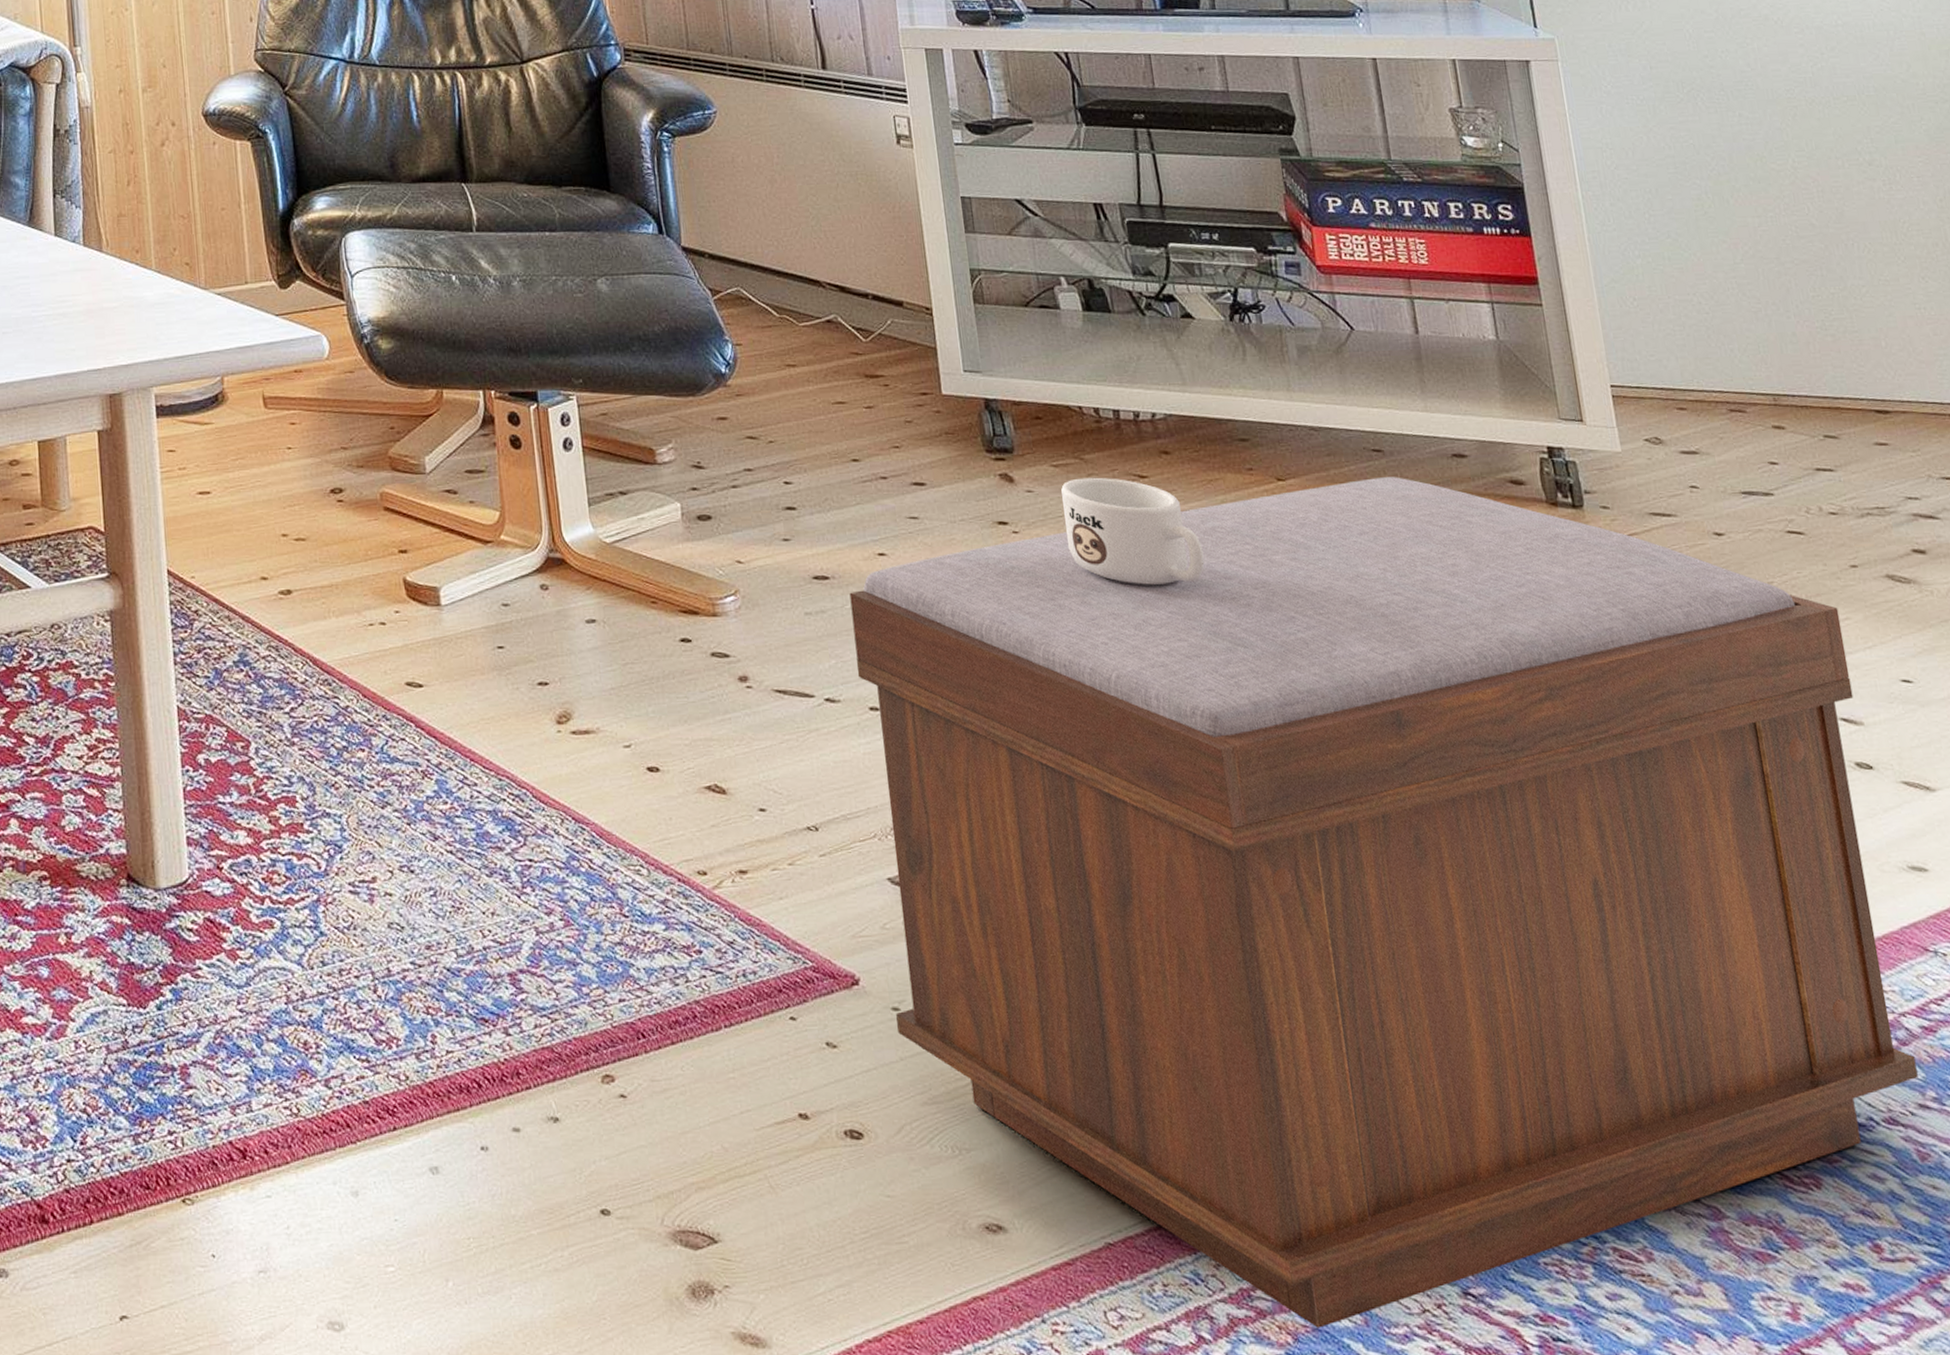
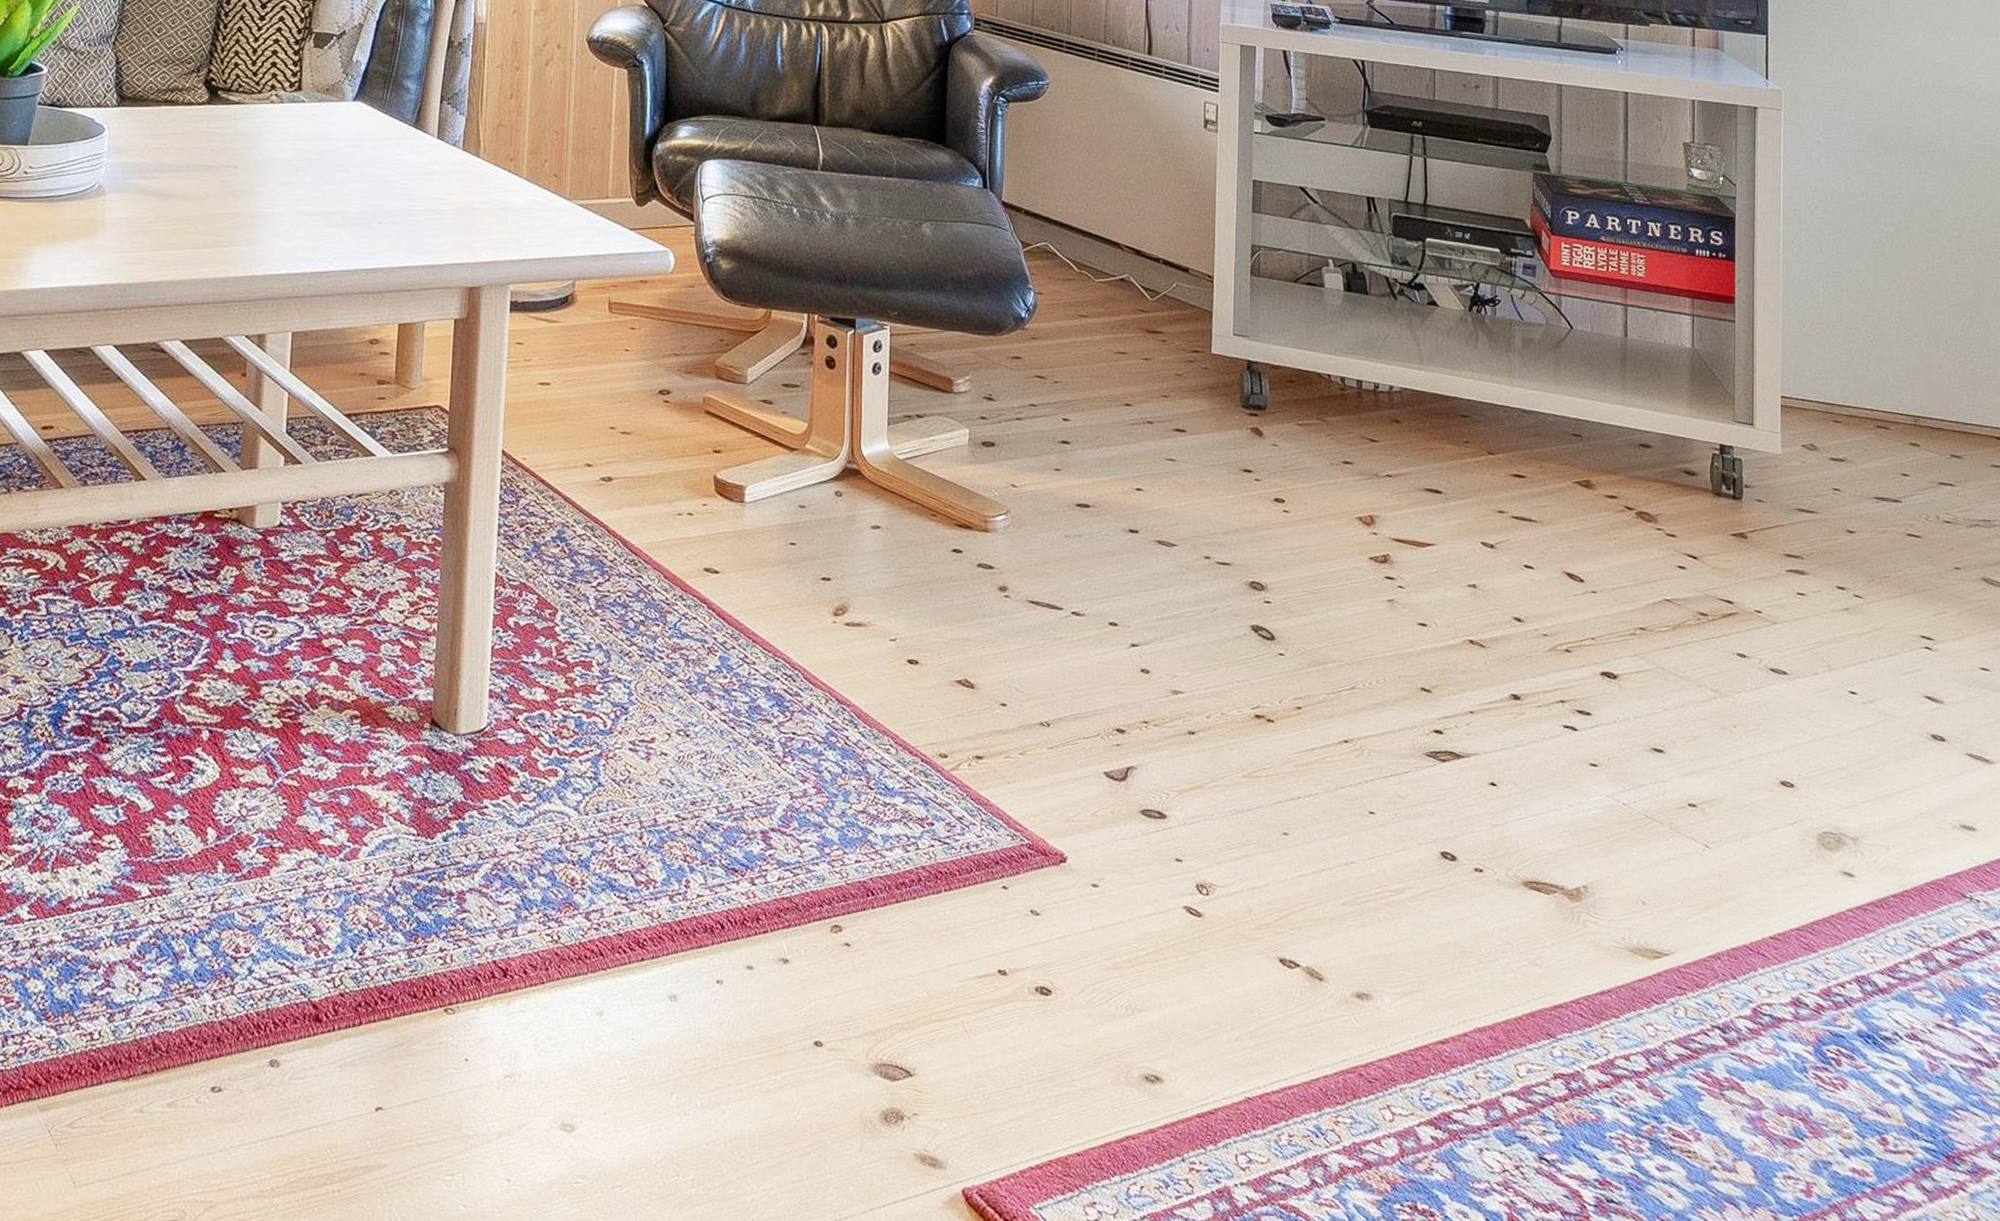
bench: present [849,477,1918,1328] -> none [1094,458,1940,1180]
mug: present [1061,477,1205,585] -> none [1300,437,1416,537]

